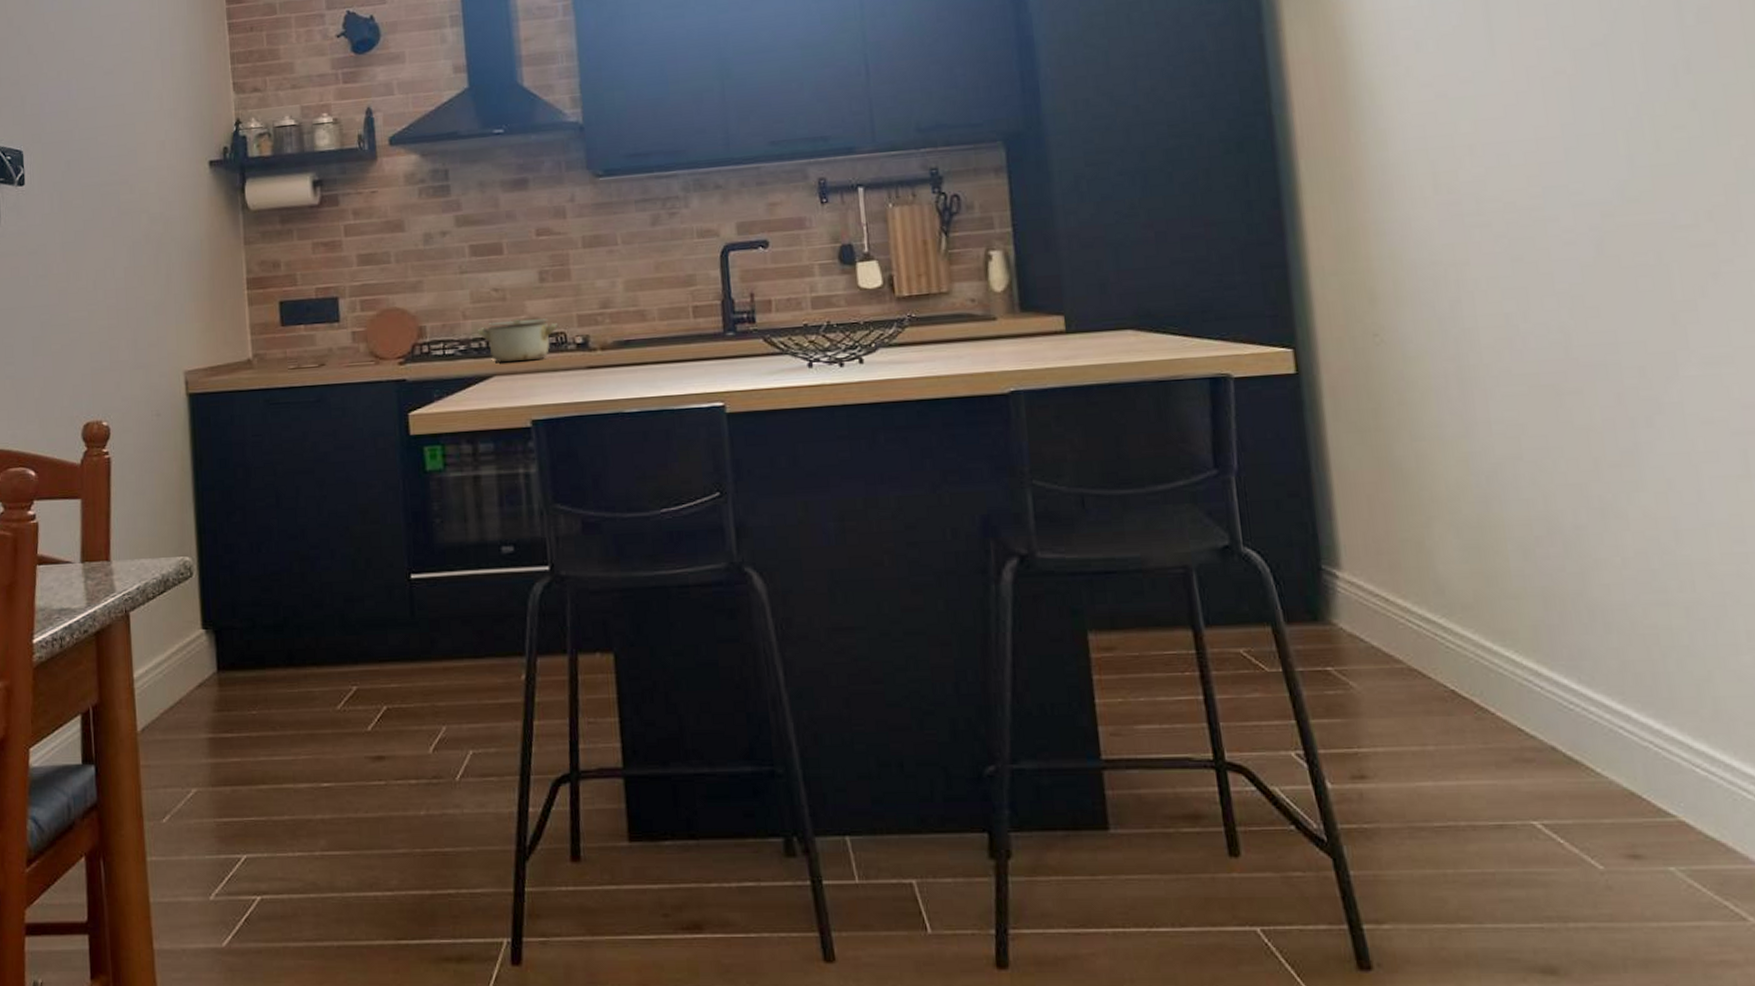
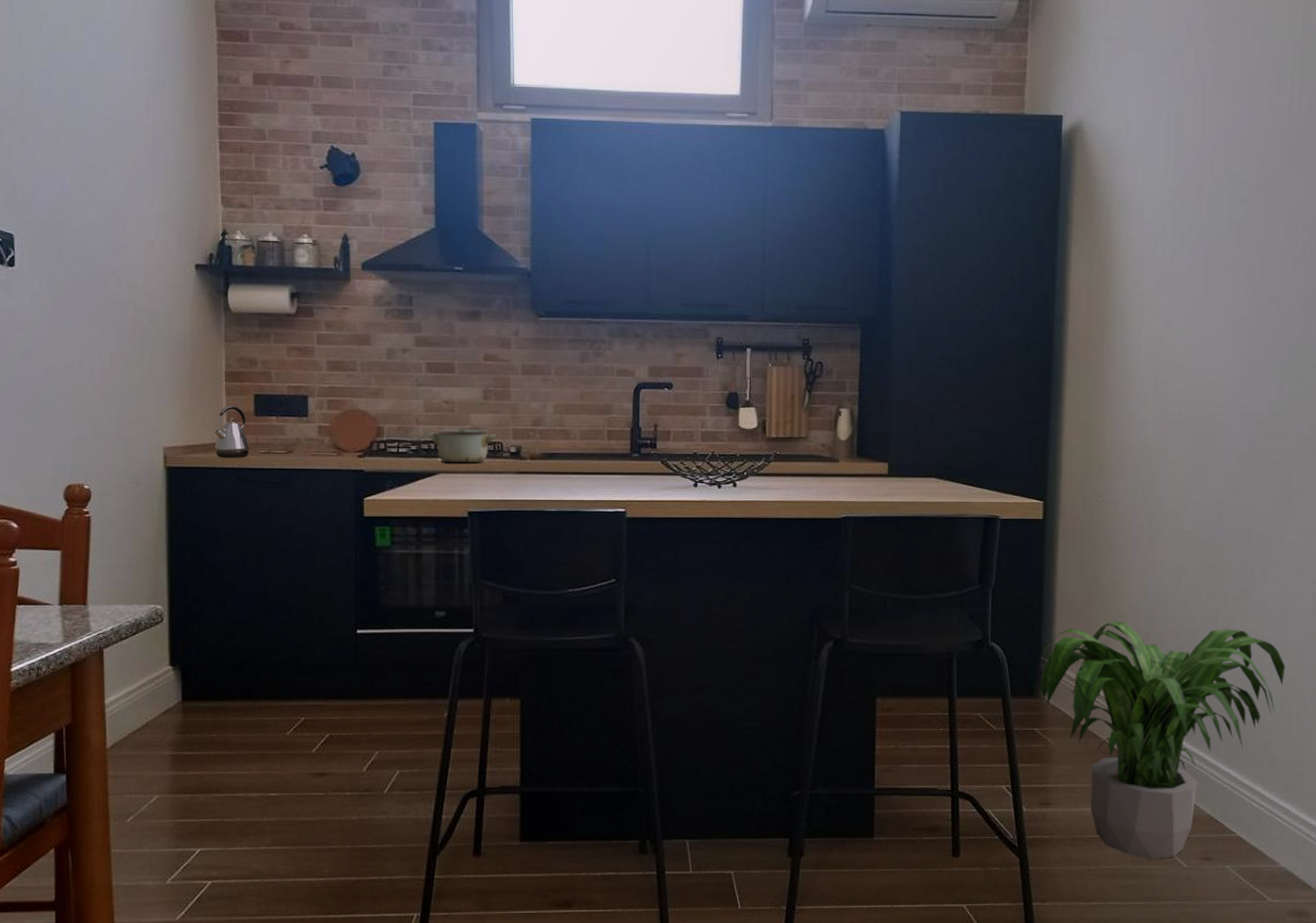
kettle: none [237,316,279,379] -> present [214,406,251,459]
potted plant: none [1320,508,1715,858] -> present [1039,621,1285,859]

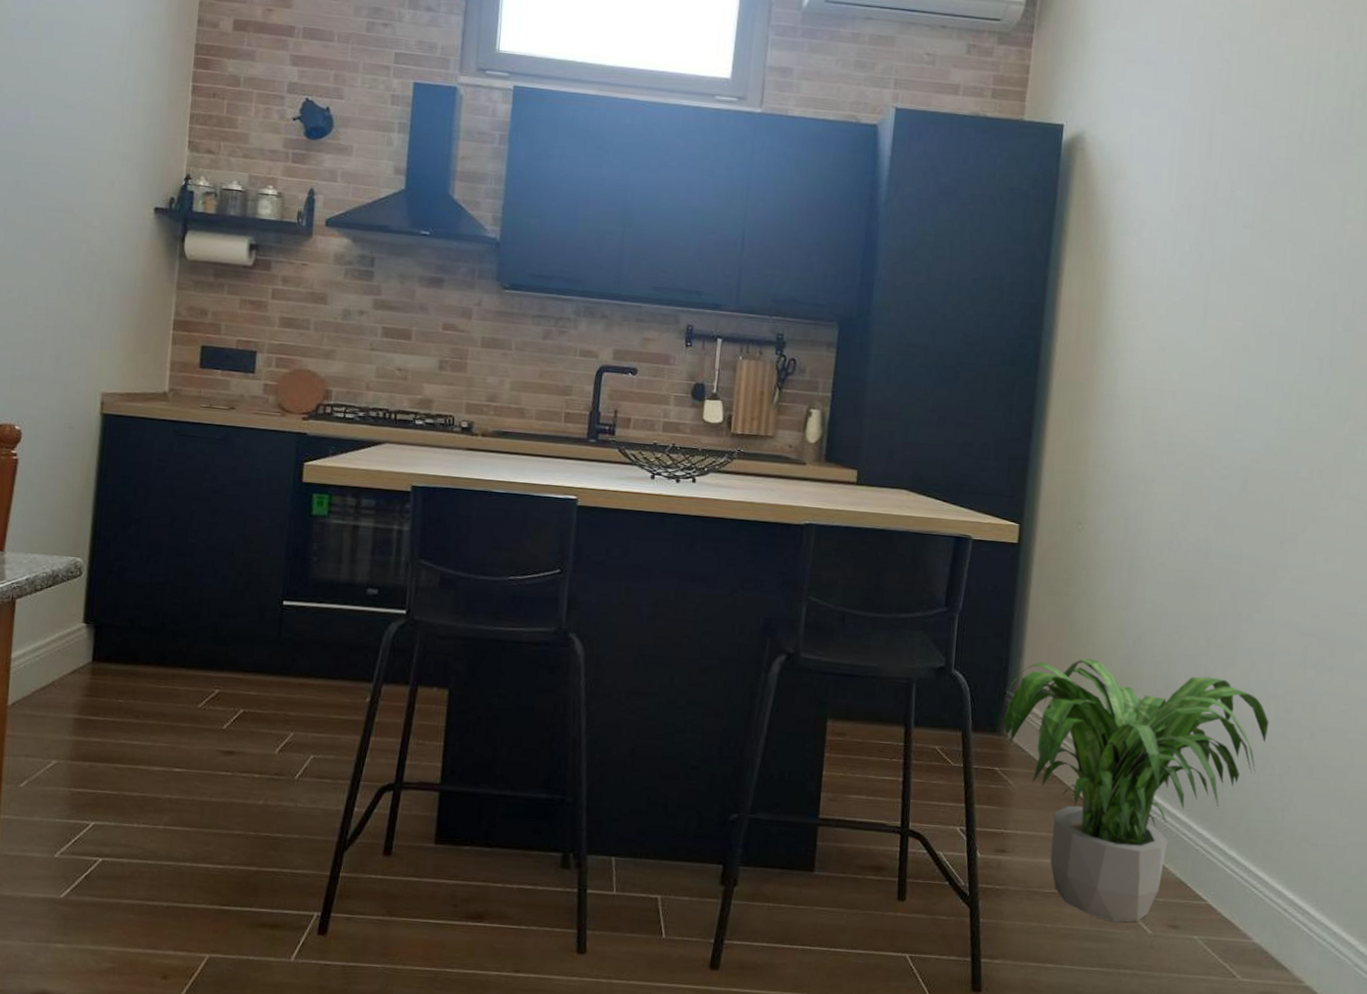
kettle: present [214,406,251,459] -> none [154,355,192,411]
cooking pot: present [428,428,497,463] -> none [377,397,449,436]

